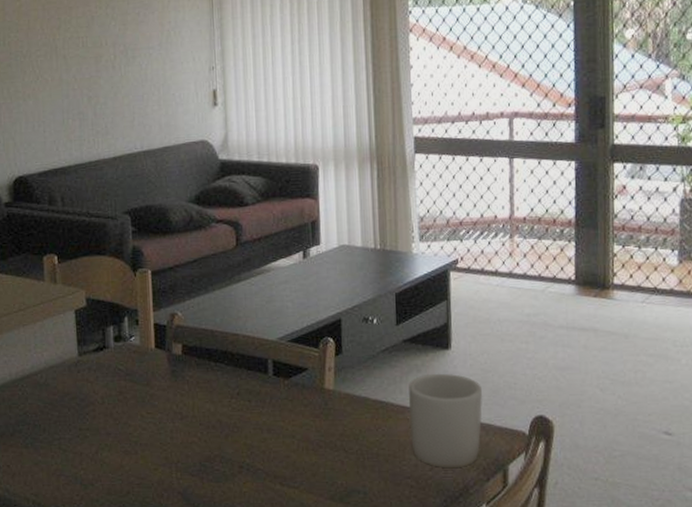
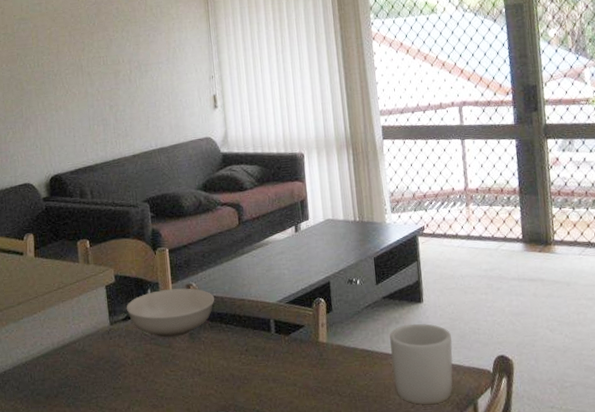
bowl: none [98,317,204,376] -> present [126,288,215,339]

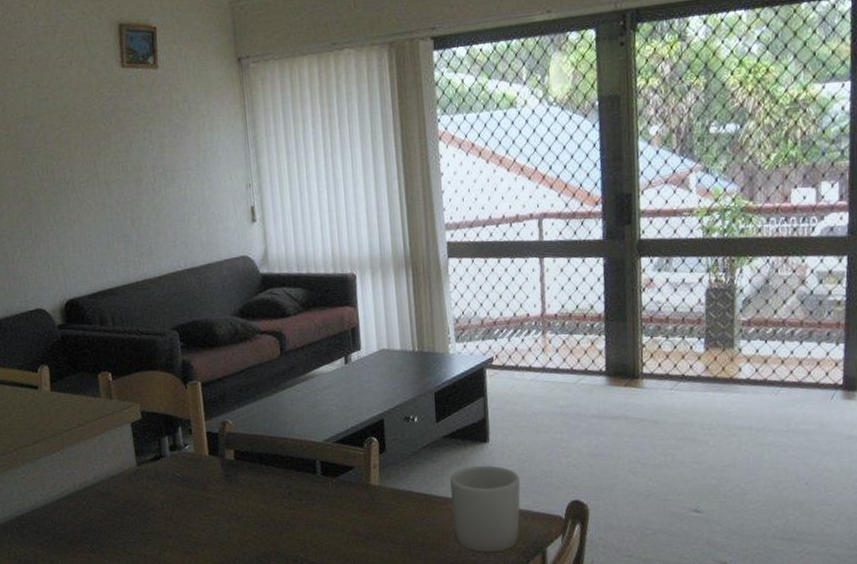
bowl: present [126,288,215,339] -> none [154,425,254,481]

